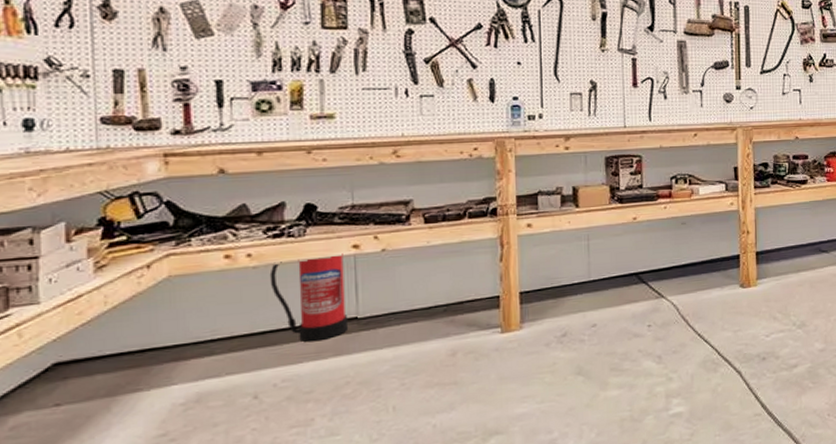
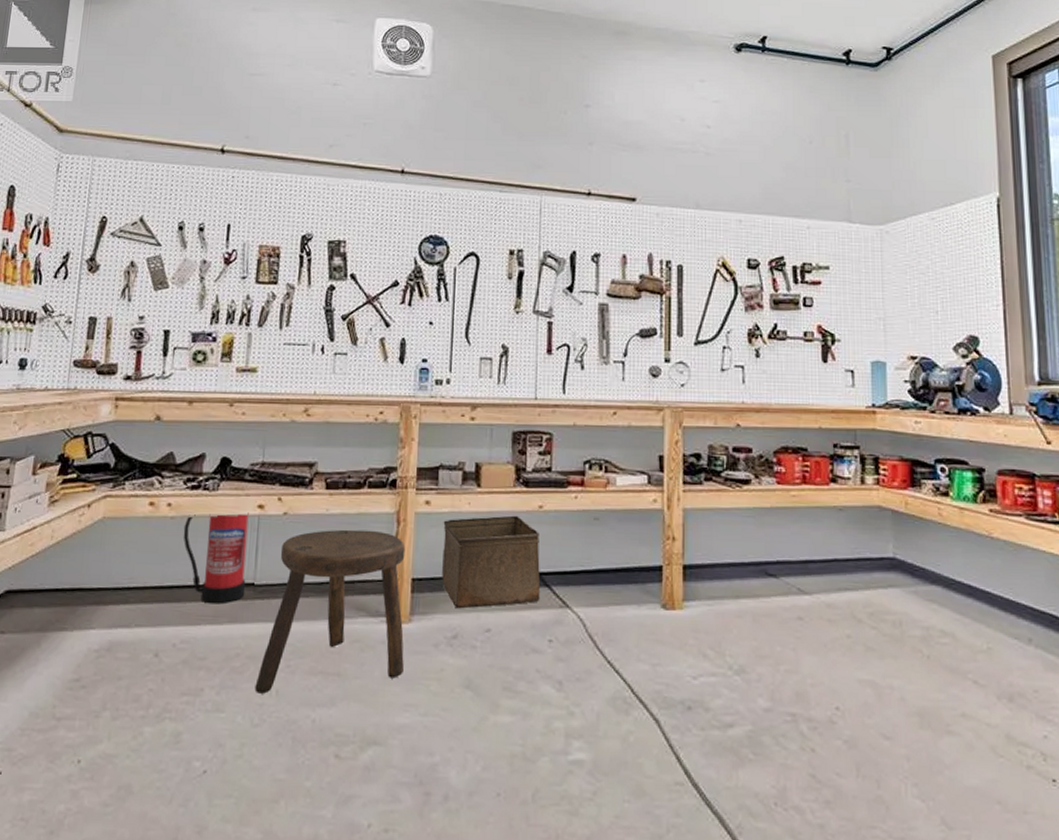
stool: none [370,255,518,413] -> present [254,529,406,694]
storage bin: none [546,228,639,312] -> present [442,515,541,609]

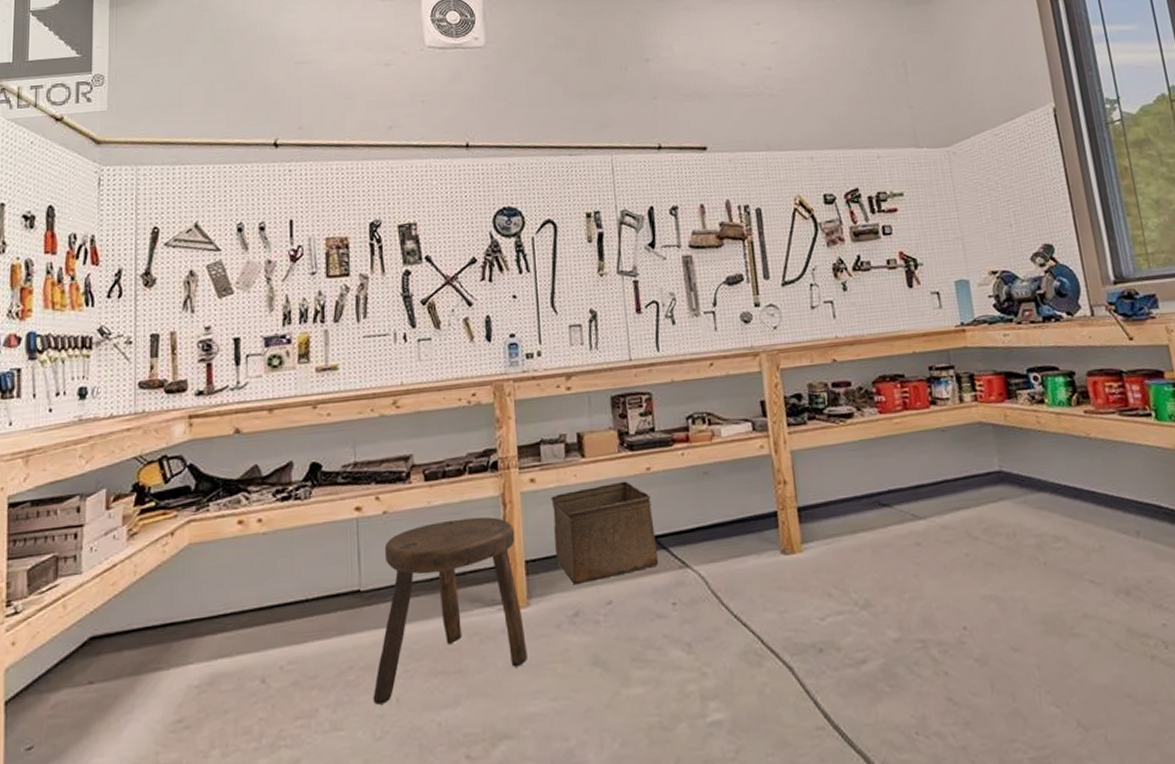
fire extinguisher: present [183,512,249,604] -> none [278,517,352,619]

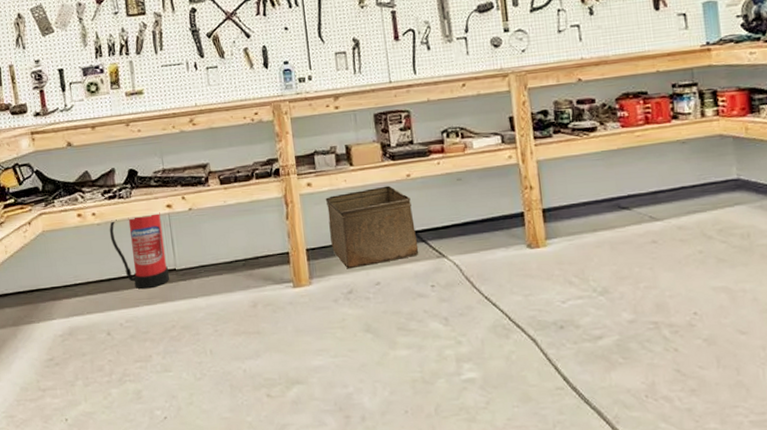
fire extinguisher: none [278,517,352,619] -> present [109,212,170,289]
stool: present [373,516,528,705] -> none [192,213,312,354]

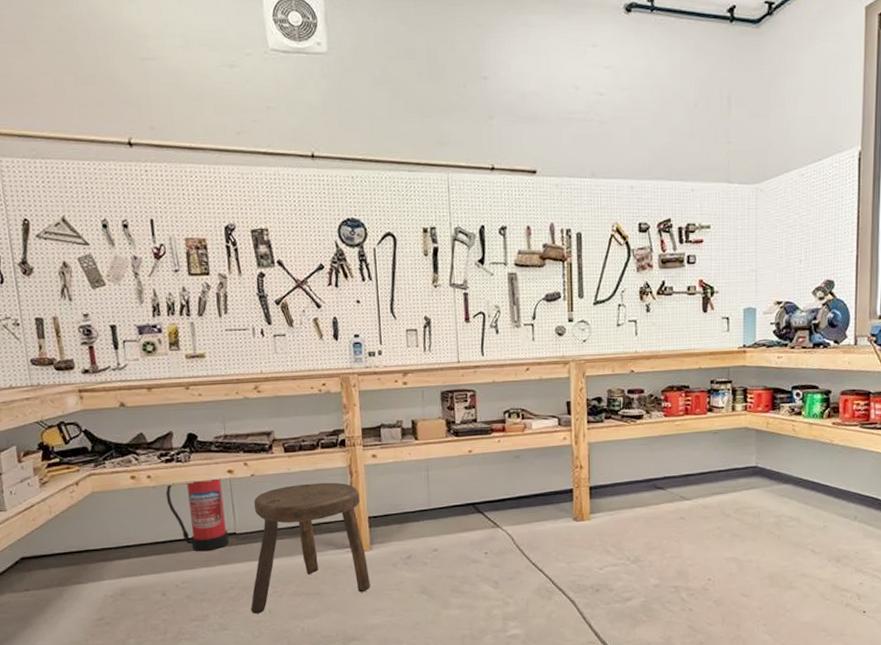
stool: none [192,213,312,354] -> present [250,482,370,614]
storage bin: present [325,185,419,269] -> none [389,460,476,536]

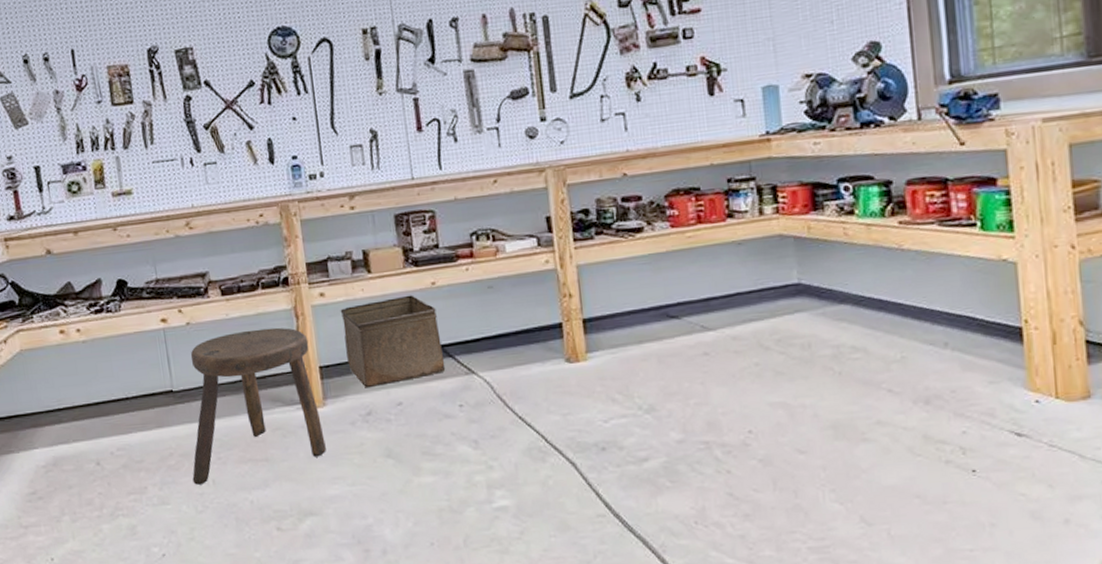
fire extinguisher: present [165,477,230,552] -> none [96,327,166,414]
storage bin: none [389,460,476,536] -> present [340,295,446,388]

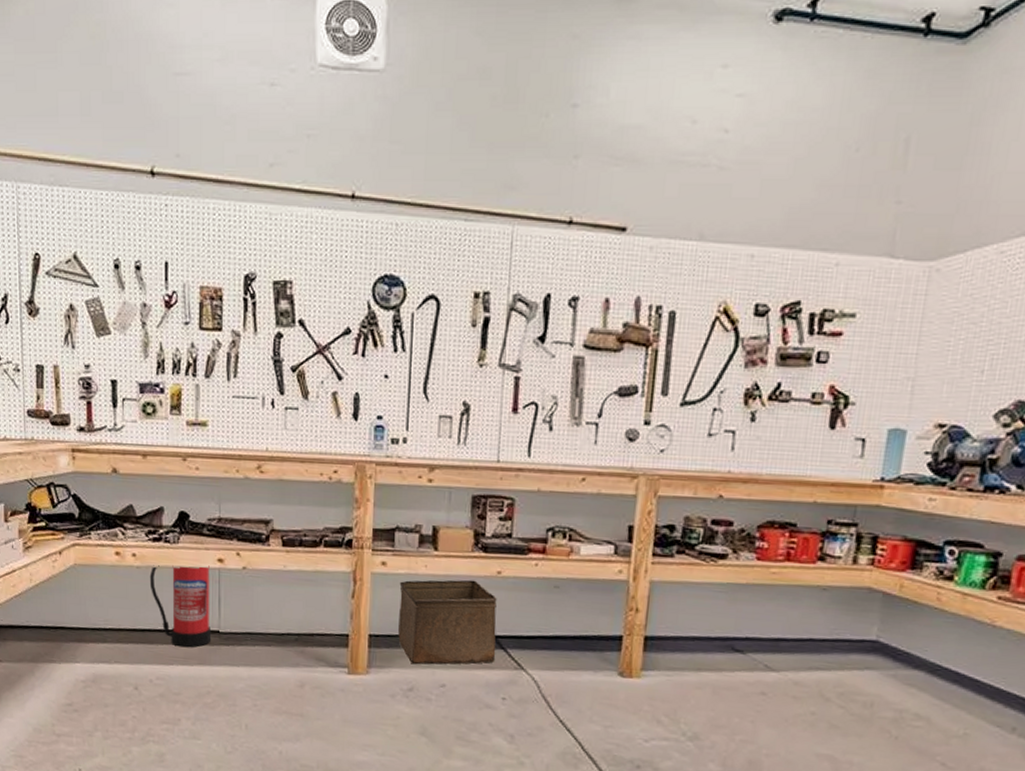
fire extinguisher: none [96,327,166,414] -> present [149,565,212,648]
stool: present [190,327,326,485] -> none [226,585,362,727]

